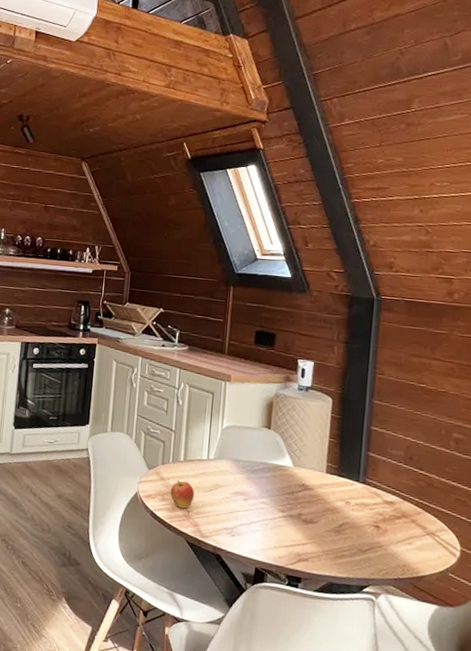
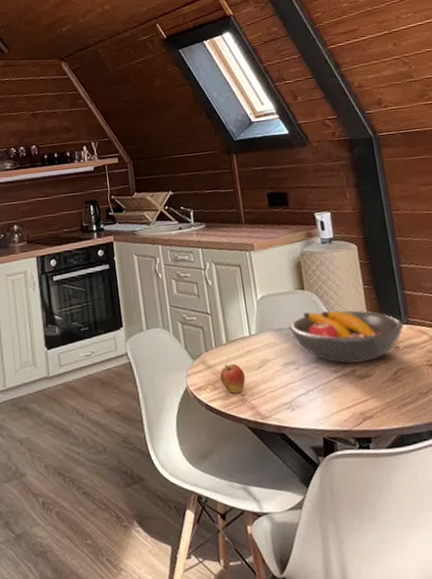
fruit bowl: none [246,450,360,509] -> present [288,310,404,364]

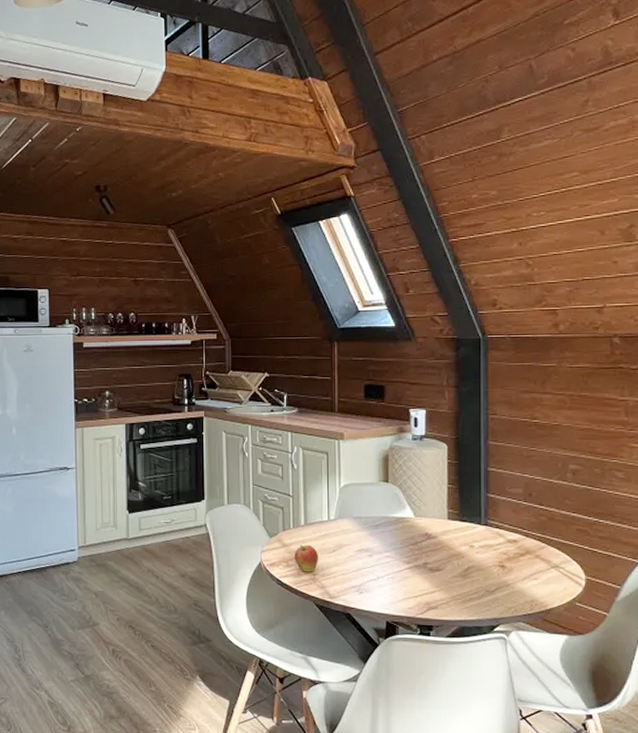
fruit bowl: present [288,310,404,364] -> none [368,504,482,557]

